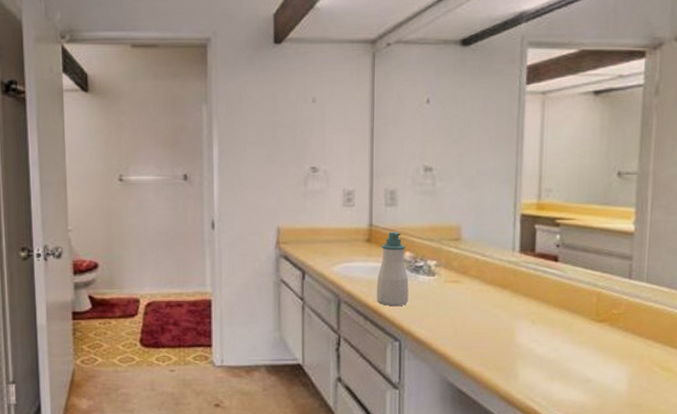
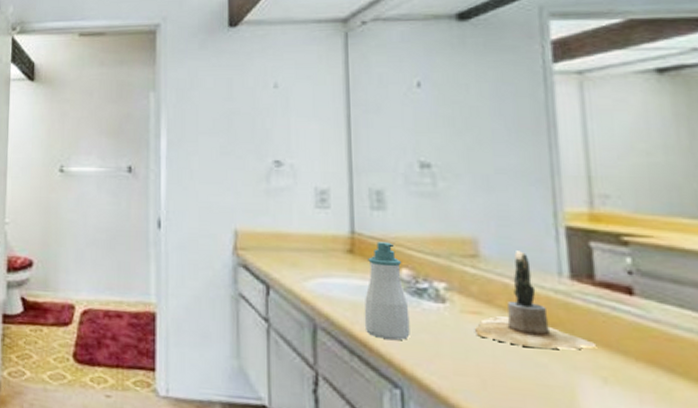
potted cactus: none [454,234,531,304] -> present [475,250,597,350]

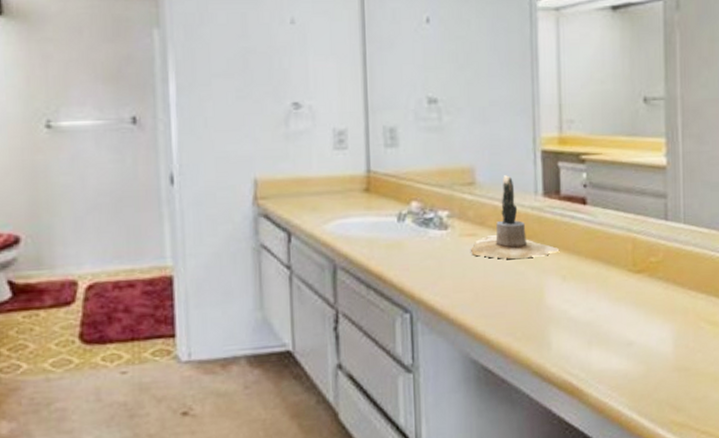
soap bottle: present [364,242,410,341] -> none [379,178,418,270]

